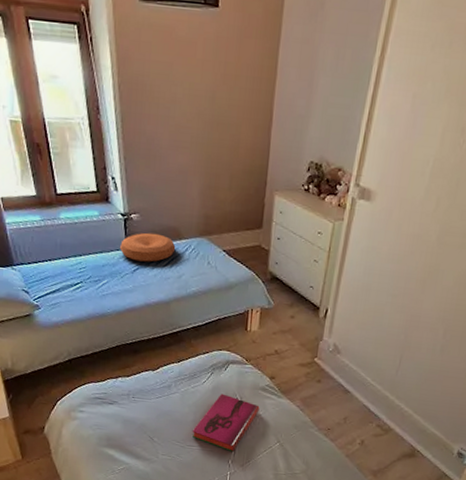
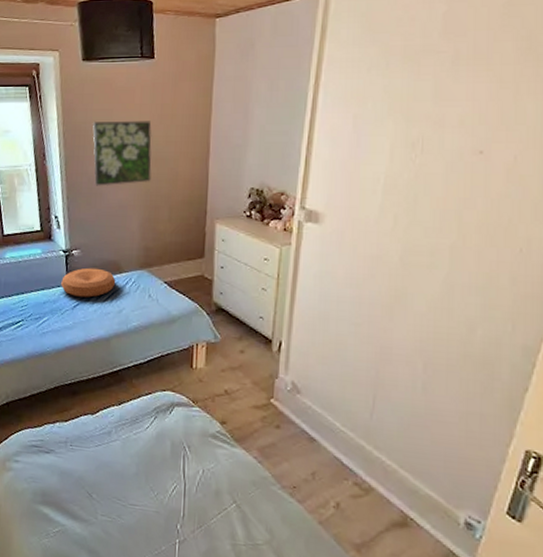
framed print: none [151,75,214,148] -> present [93,121,152,186]
hardback book: present [192,393,260,452] -> none [134,441,211,513]

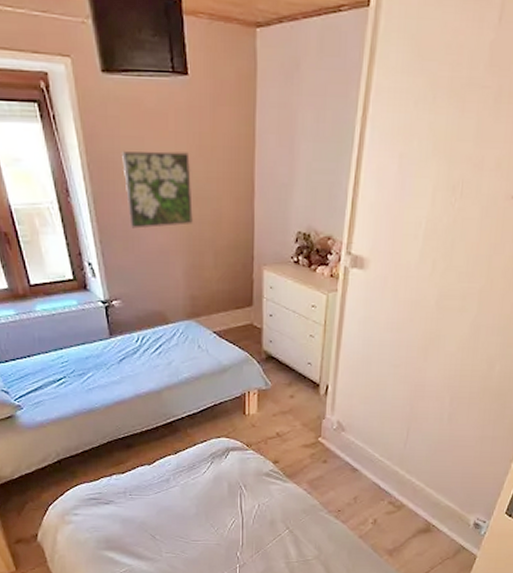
cushion: present [61,267,116,298] -> none [103,319,163,351]

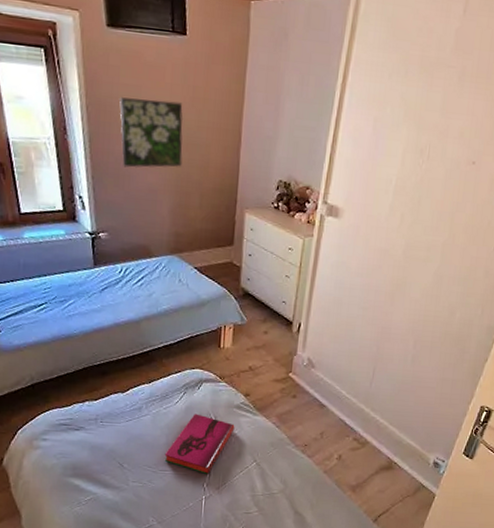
hardback book: none [195,483,265,543] -> present [164,413,235,474]

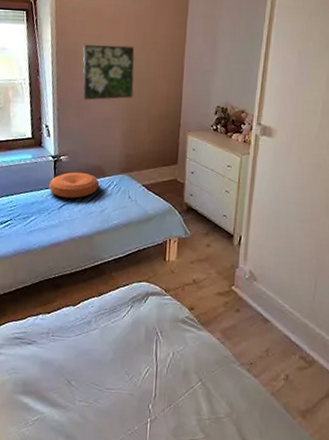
cushion: none [88,251,146,281] -> present [49,172,100,199]
hardback book: present [164,413,235,474] -> none [111,328,180,394]

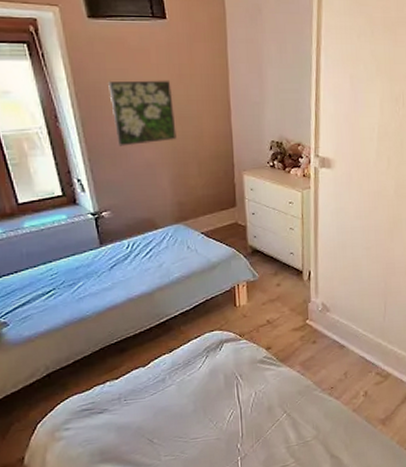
cushion: present [49,172,100,199] -> none [93,227,153,257]

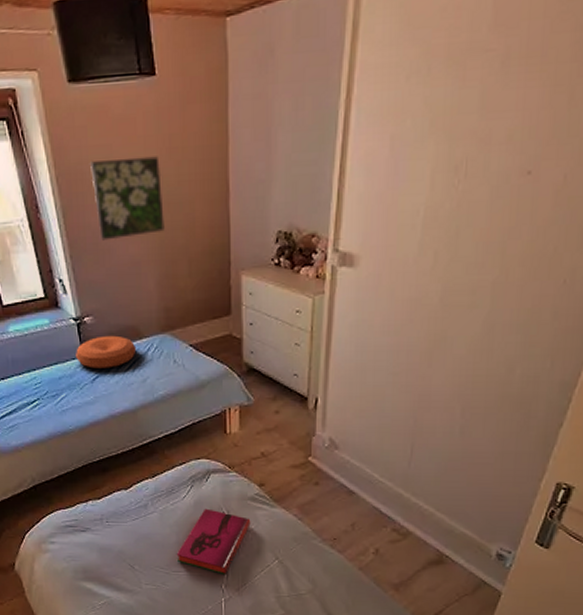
cushion: none [93,227,153,257] -> present [76,335,137,369]
hardback book: none [194,375,261,435] -> present [176,508,251,574]

